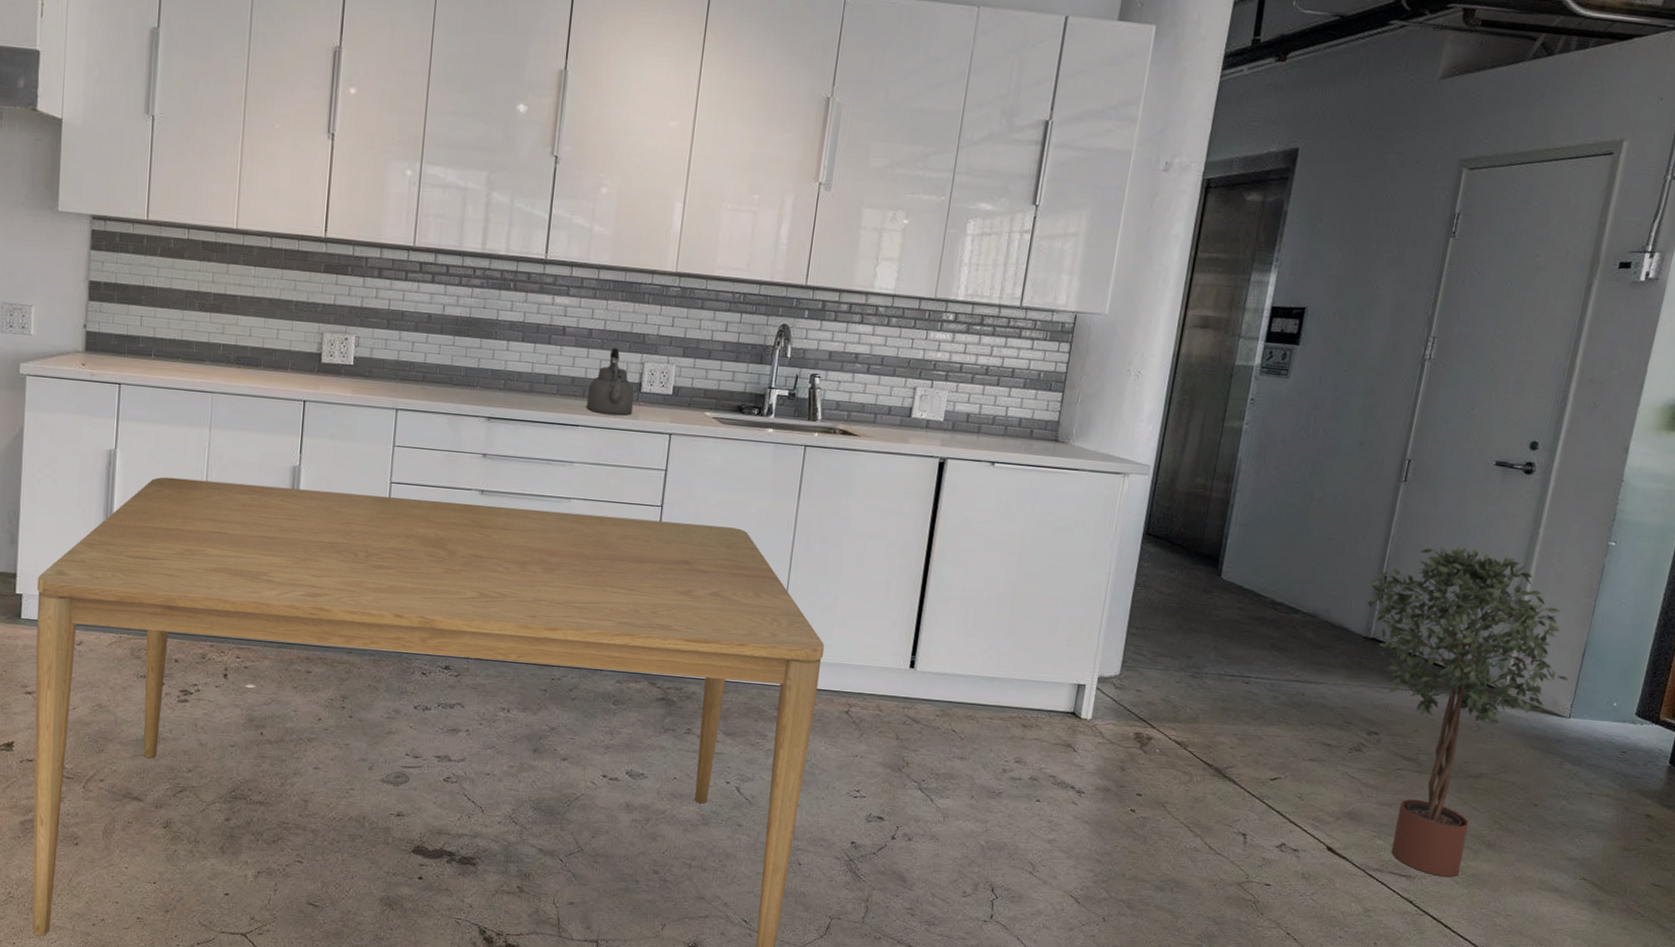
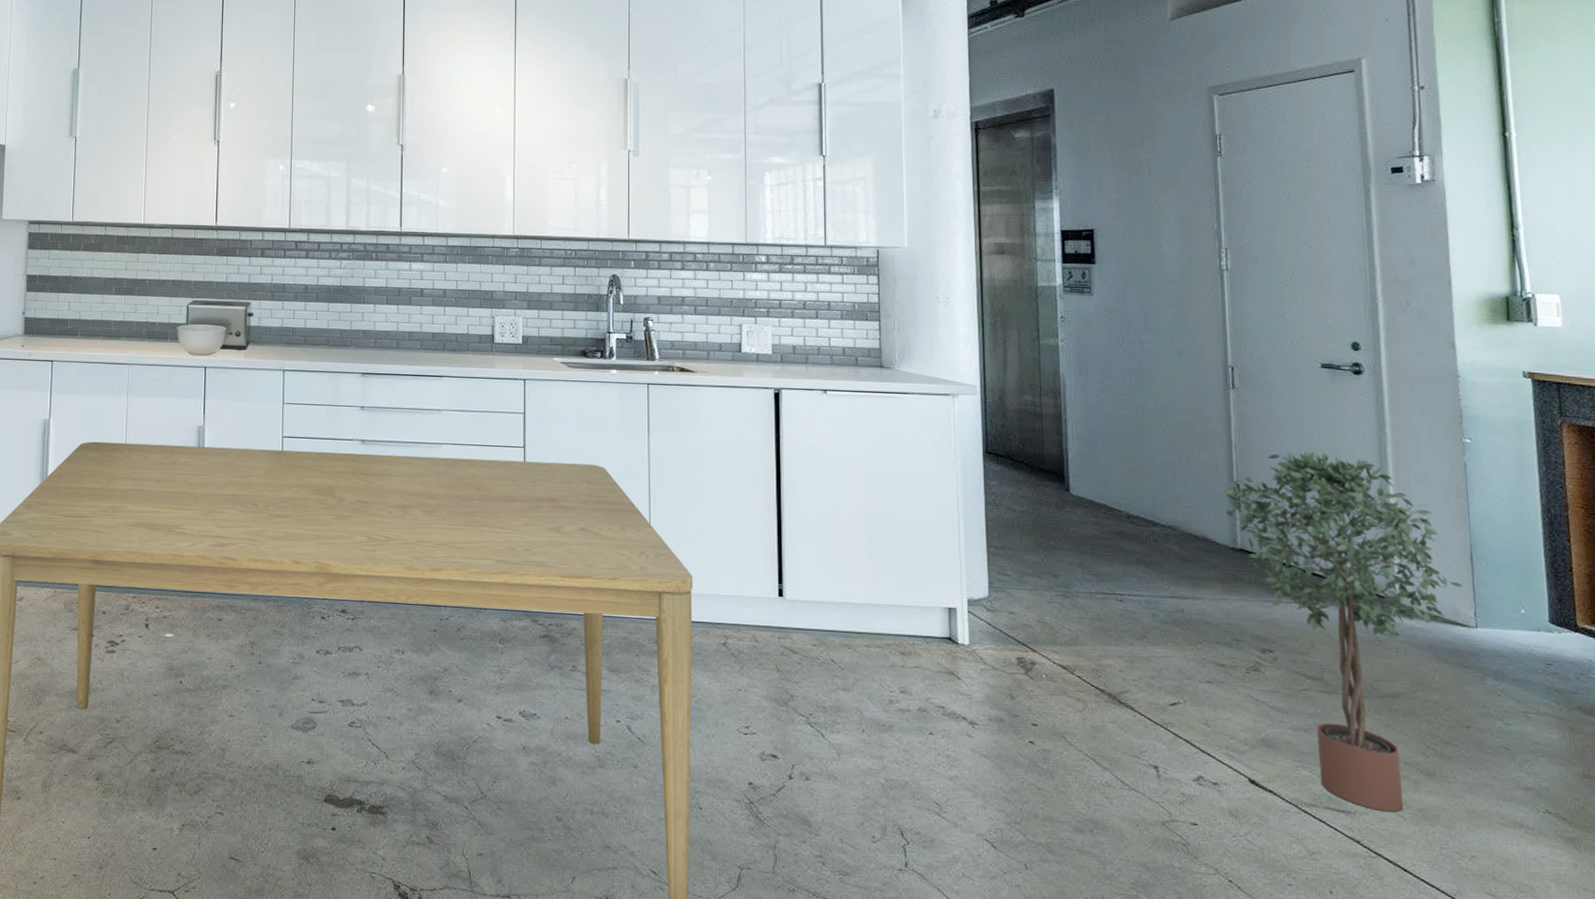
bowl: none [272,350,332,389] -> present [177,323,227,357]
toaster: none [282,322,366,384] -> present [185,299,254,350]
kettle: present [586,348,634,416] -> none [447,305,489,366]

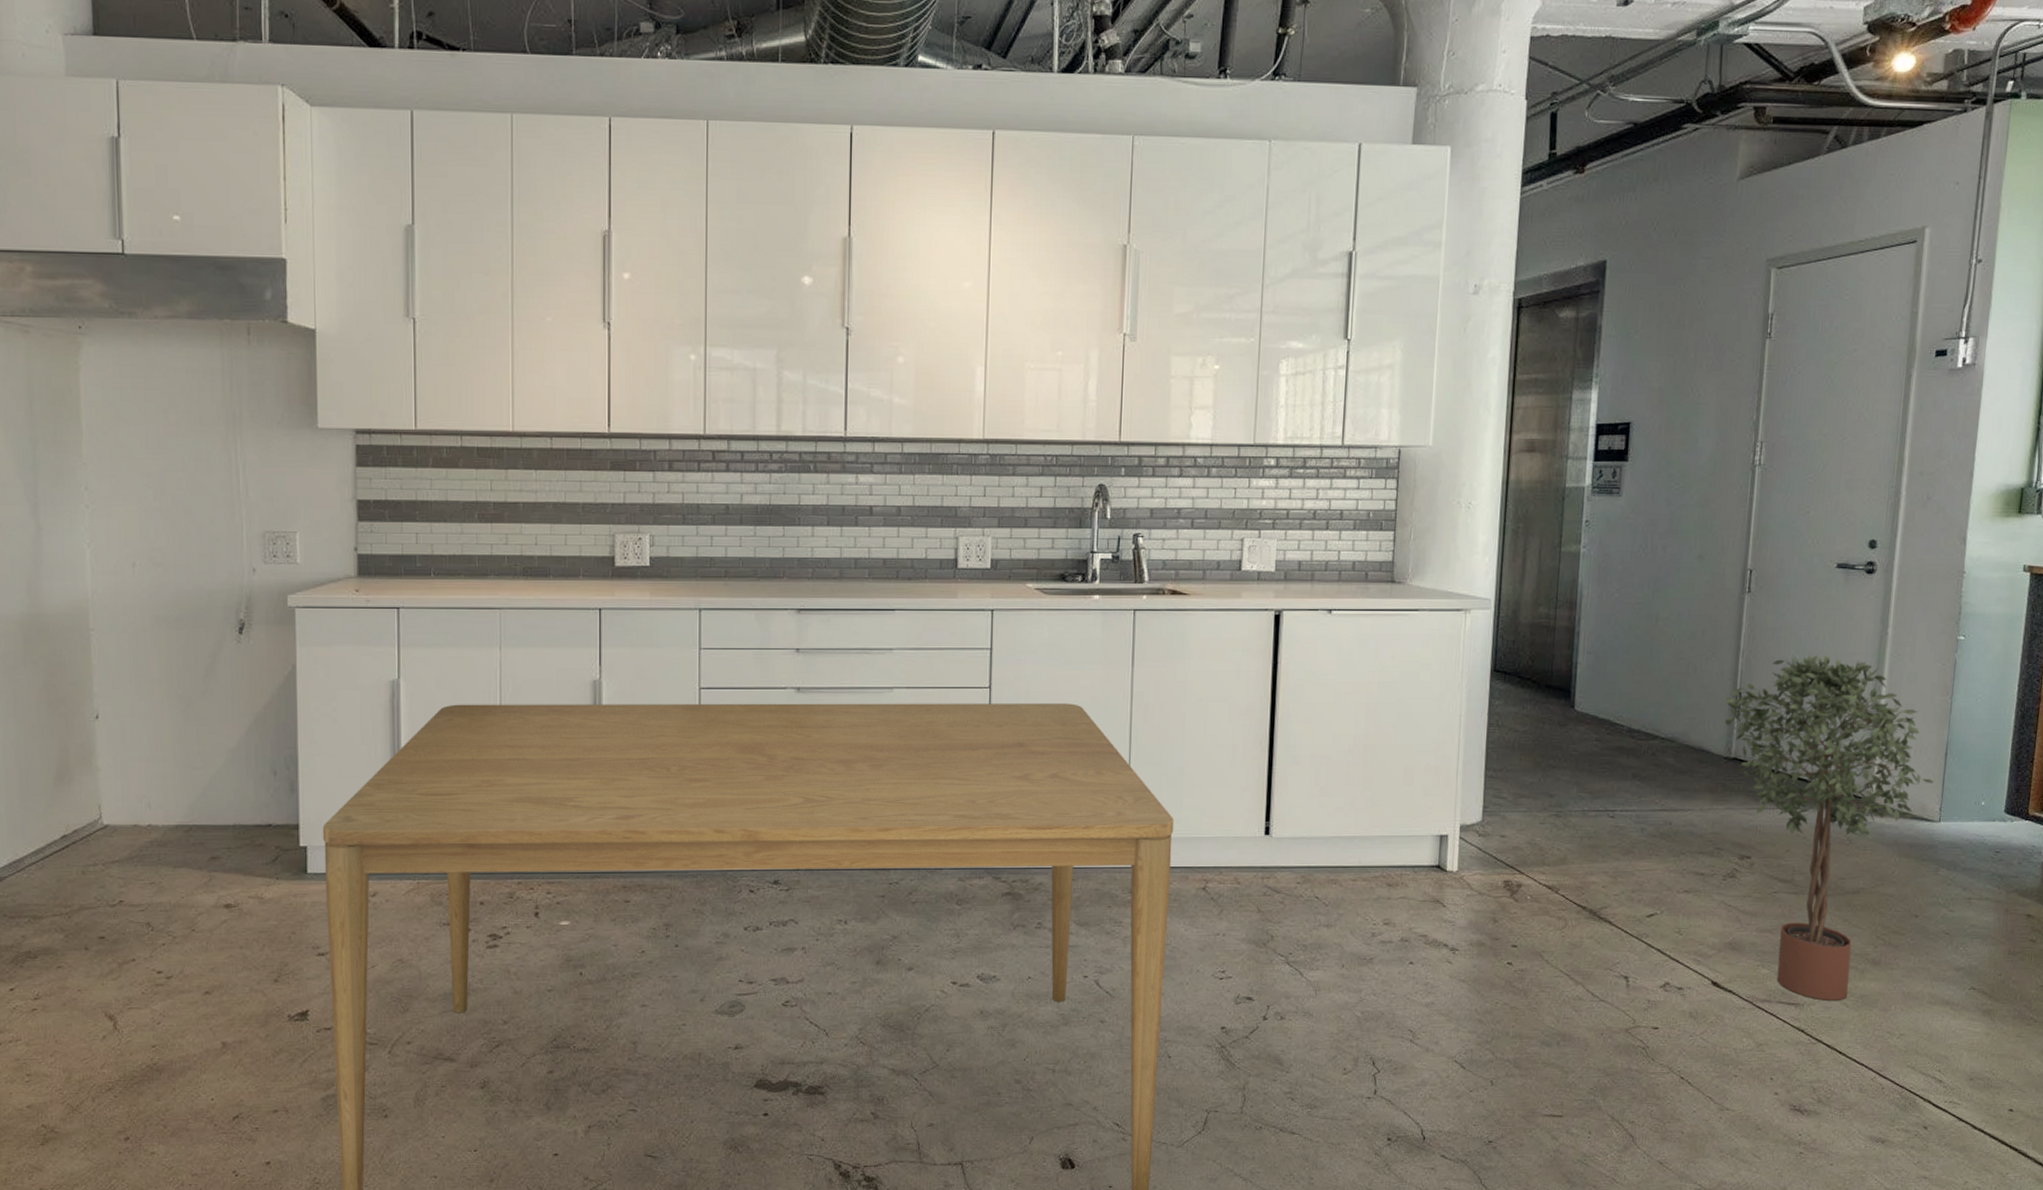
bowl: present [177,323,227,357] -> none [562,556,626,596]
toaster: present [185,299,254,350] -> none [572,526,661,587]

